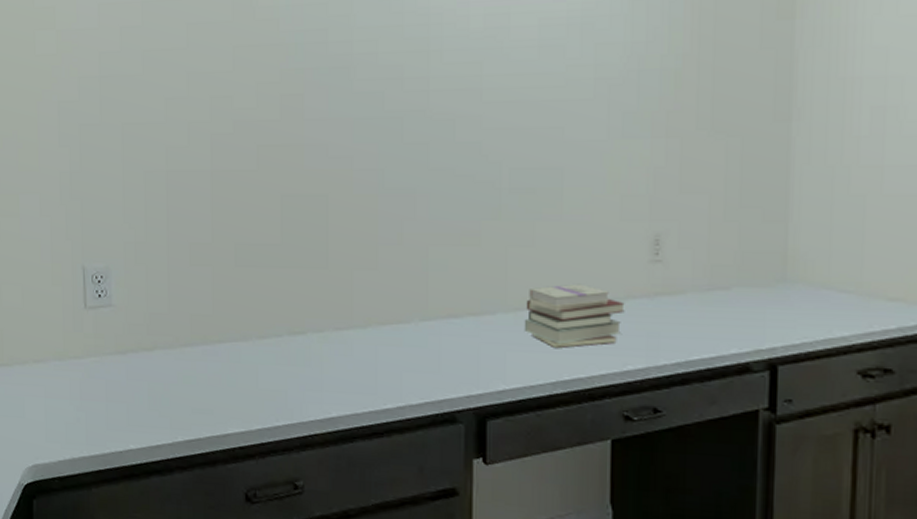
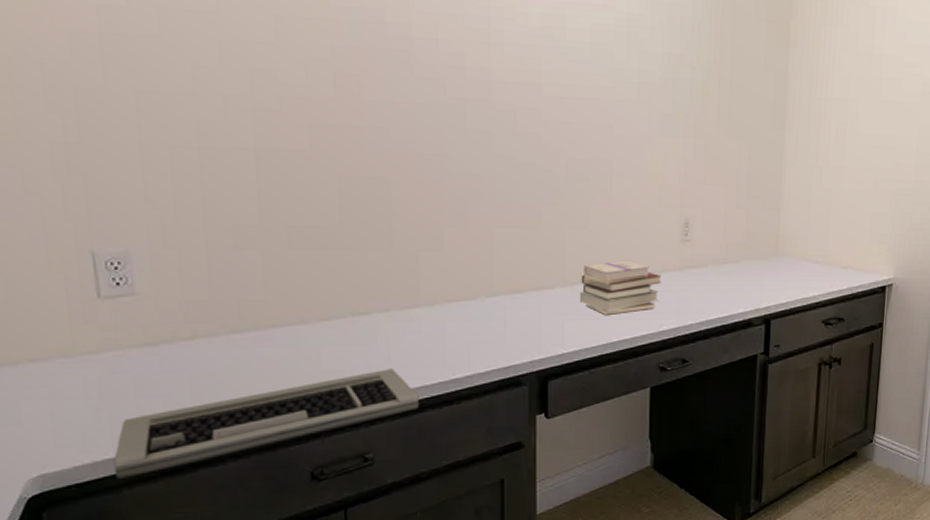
computer keyboard: none [86,392,350,478] -> present [113,369,420,480]

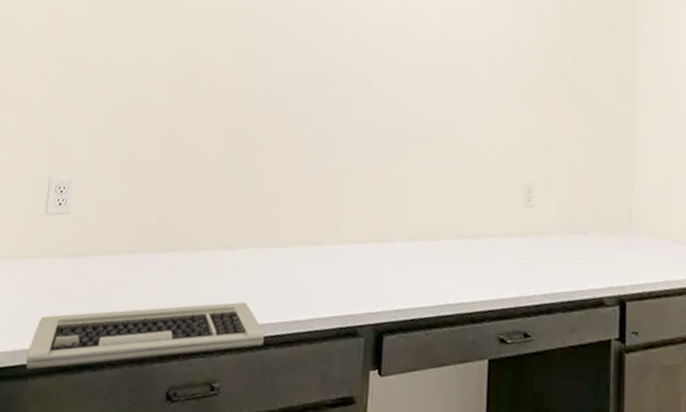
books: present [579,260,662,315] -> none [418,220,503,275]

